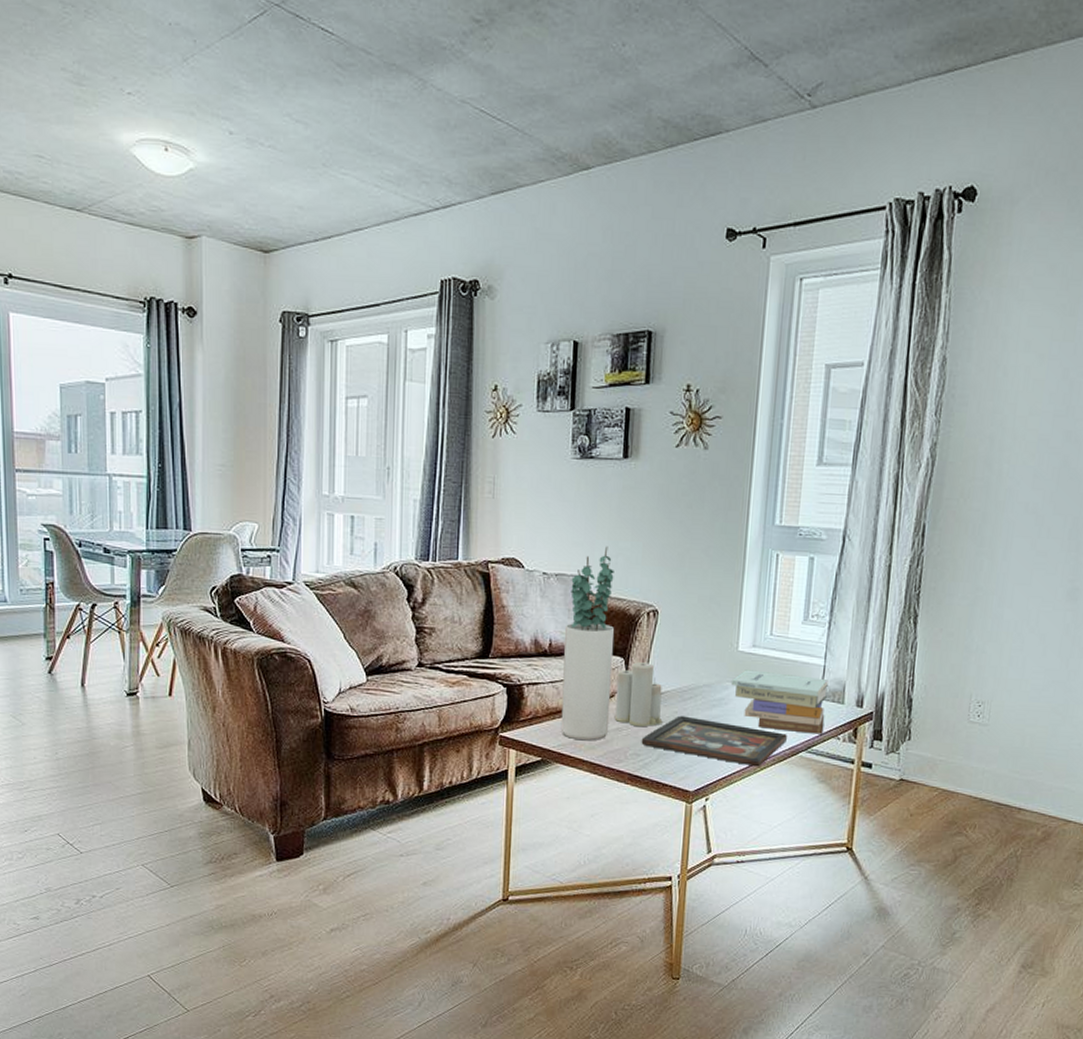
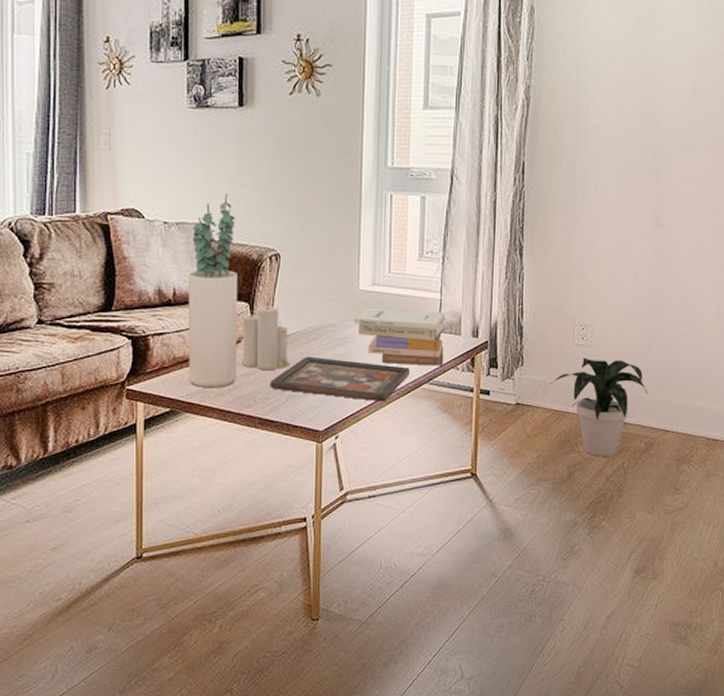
potted plant: none [939,736,1049,843] -> present [550,357,648,457]

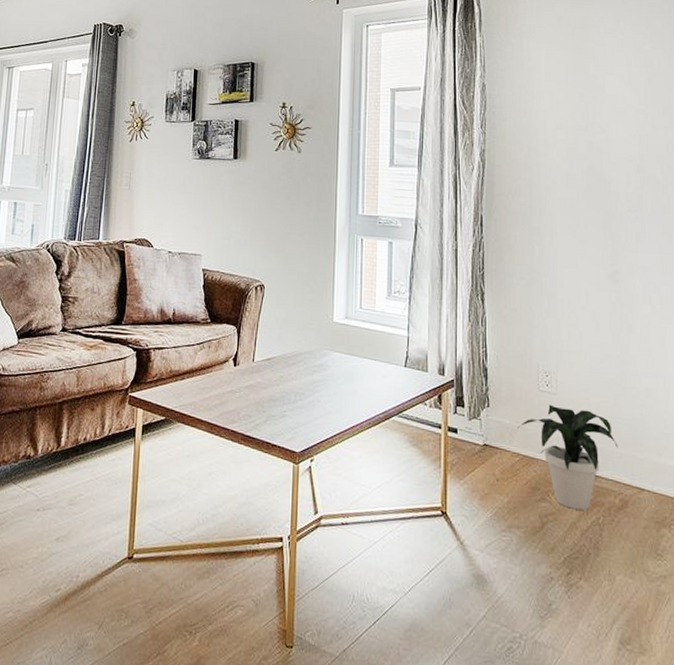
vase: present [188,193,238,388] -> none [182,230,227,402]
candle: present [242,301,290,371] -> none [228,326,271,390]
decorative tray: present [270,356,410,402] -> none [252,380,380,430]
books: present [353,307,445,366] -> none [328,339,413,400]

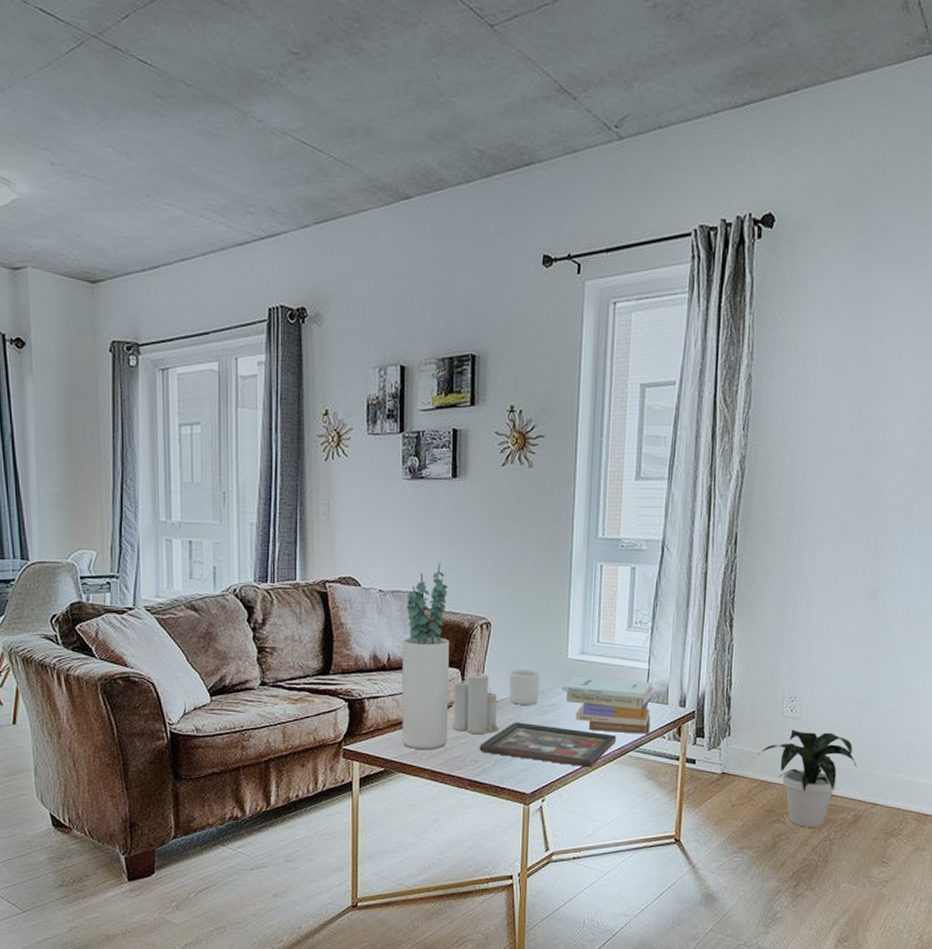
vase: none [182,230,227,402] -> present [401,563,450,750]
candle: none [228,326,271,390] -> present [452,667,499,735]
decorative tray: none [252,380,380,430] -> present [479,722,616,768]
mug: none [280,330,309,364] -> present [509,669,540,705]
books: none [328,339,413,400] -> present [562,676,653,734]

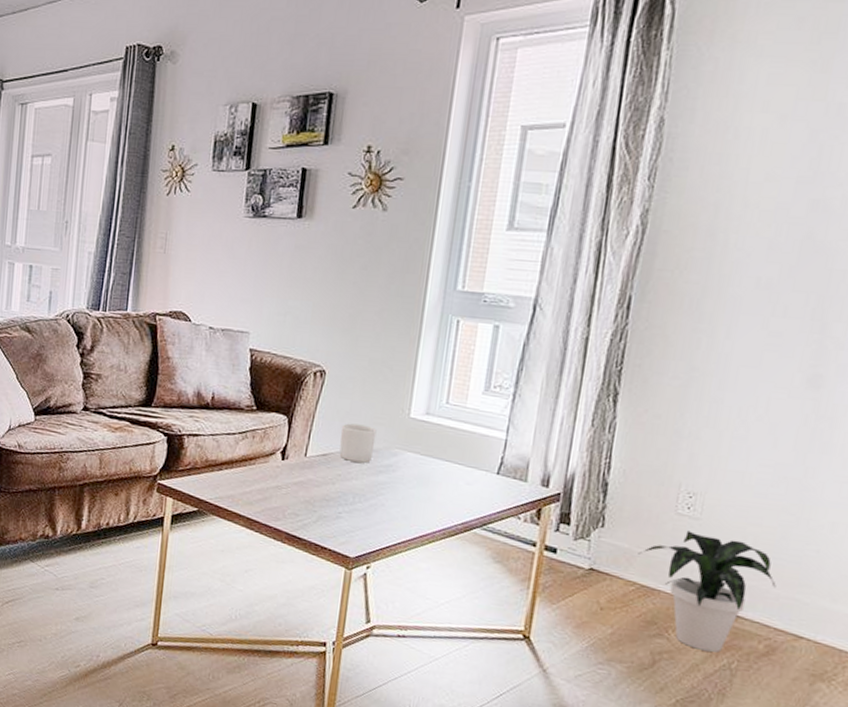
vase: present [401,563,450,750] -> none [218,304,282,497]
candle: present [452,667,499,735] -> none [274,416,326,488]
decorative tray: present [479,722,616,768] -> none [301,479,460,540]
books: present [562,676,653,734] -> none [400,437,510,512]

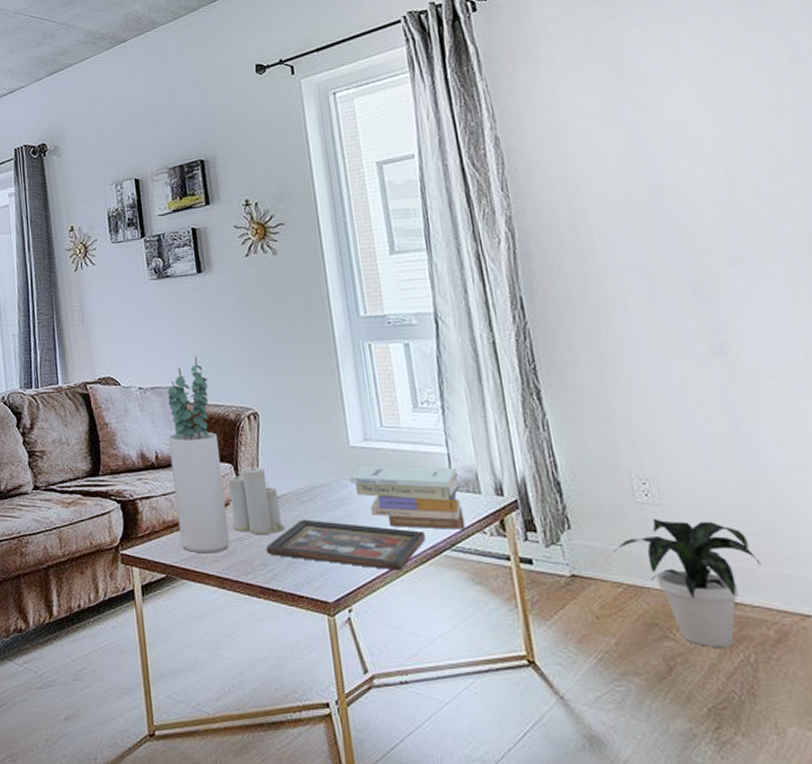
vase: none [218,304,282,497] -> present [167,356,230,554]
candle: none [274,416,326,488] -> present [227,461,285,535]
decorative tray: none [301,479,460,540] -> present [266,519,425,571]
mug: present [339,423,377,463] -> none [286,461,325,500]
books: none [400,437,510,512] -> present [349,465,466,530]

